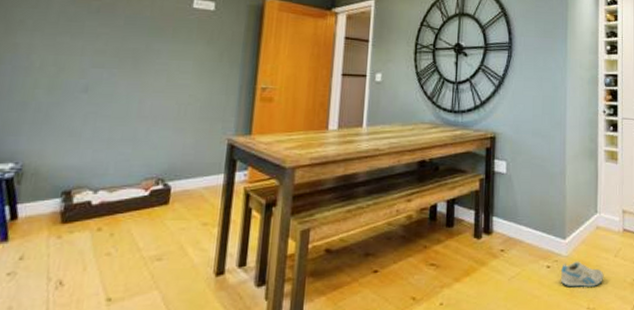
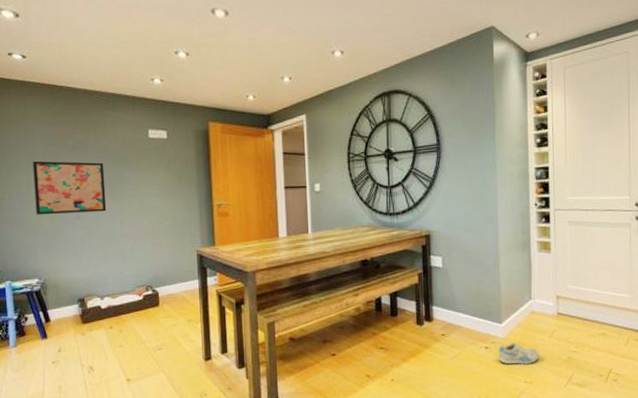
wall art: none [31,21,132,87] -> present [32,160,107,215]

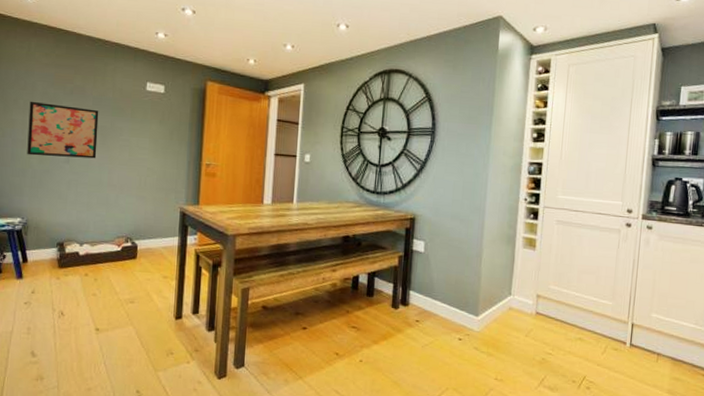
sneaker: present [499,342,540,365] -> none [471,336,514,361]

